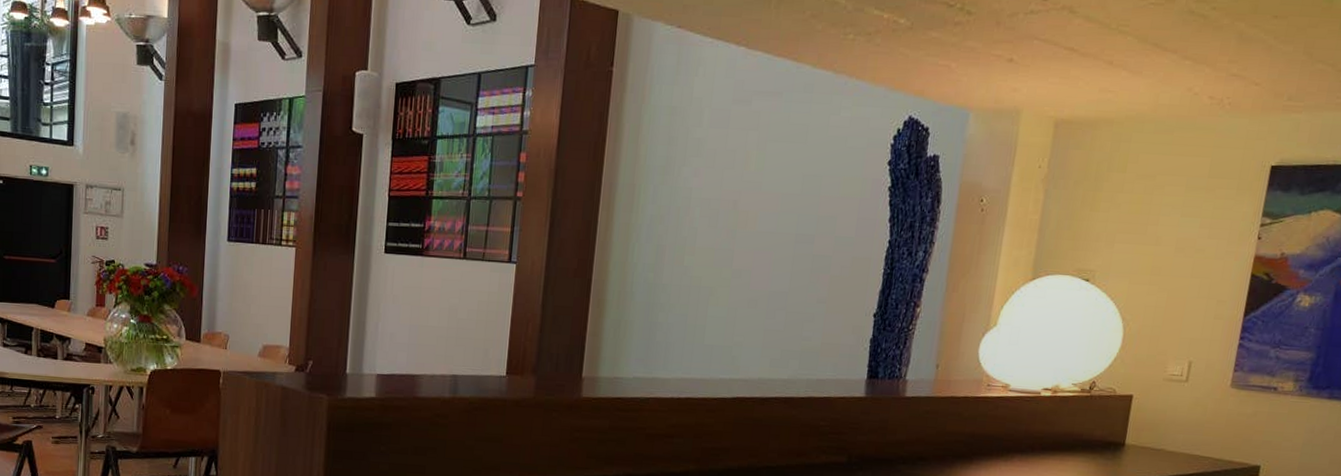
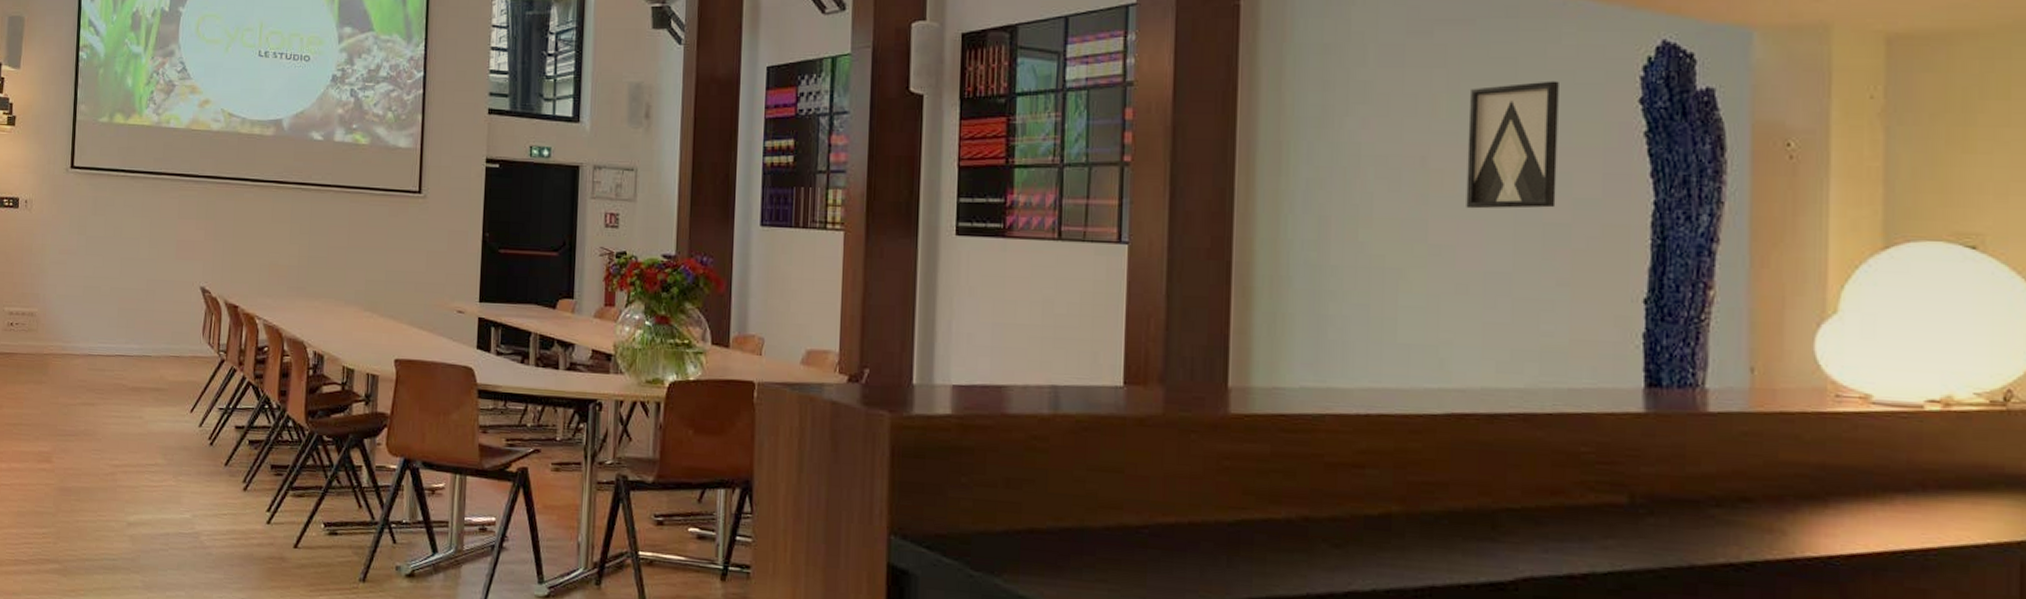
wall art: none [761,144,835,244] -> present [1466,81,1559,209]

